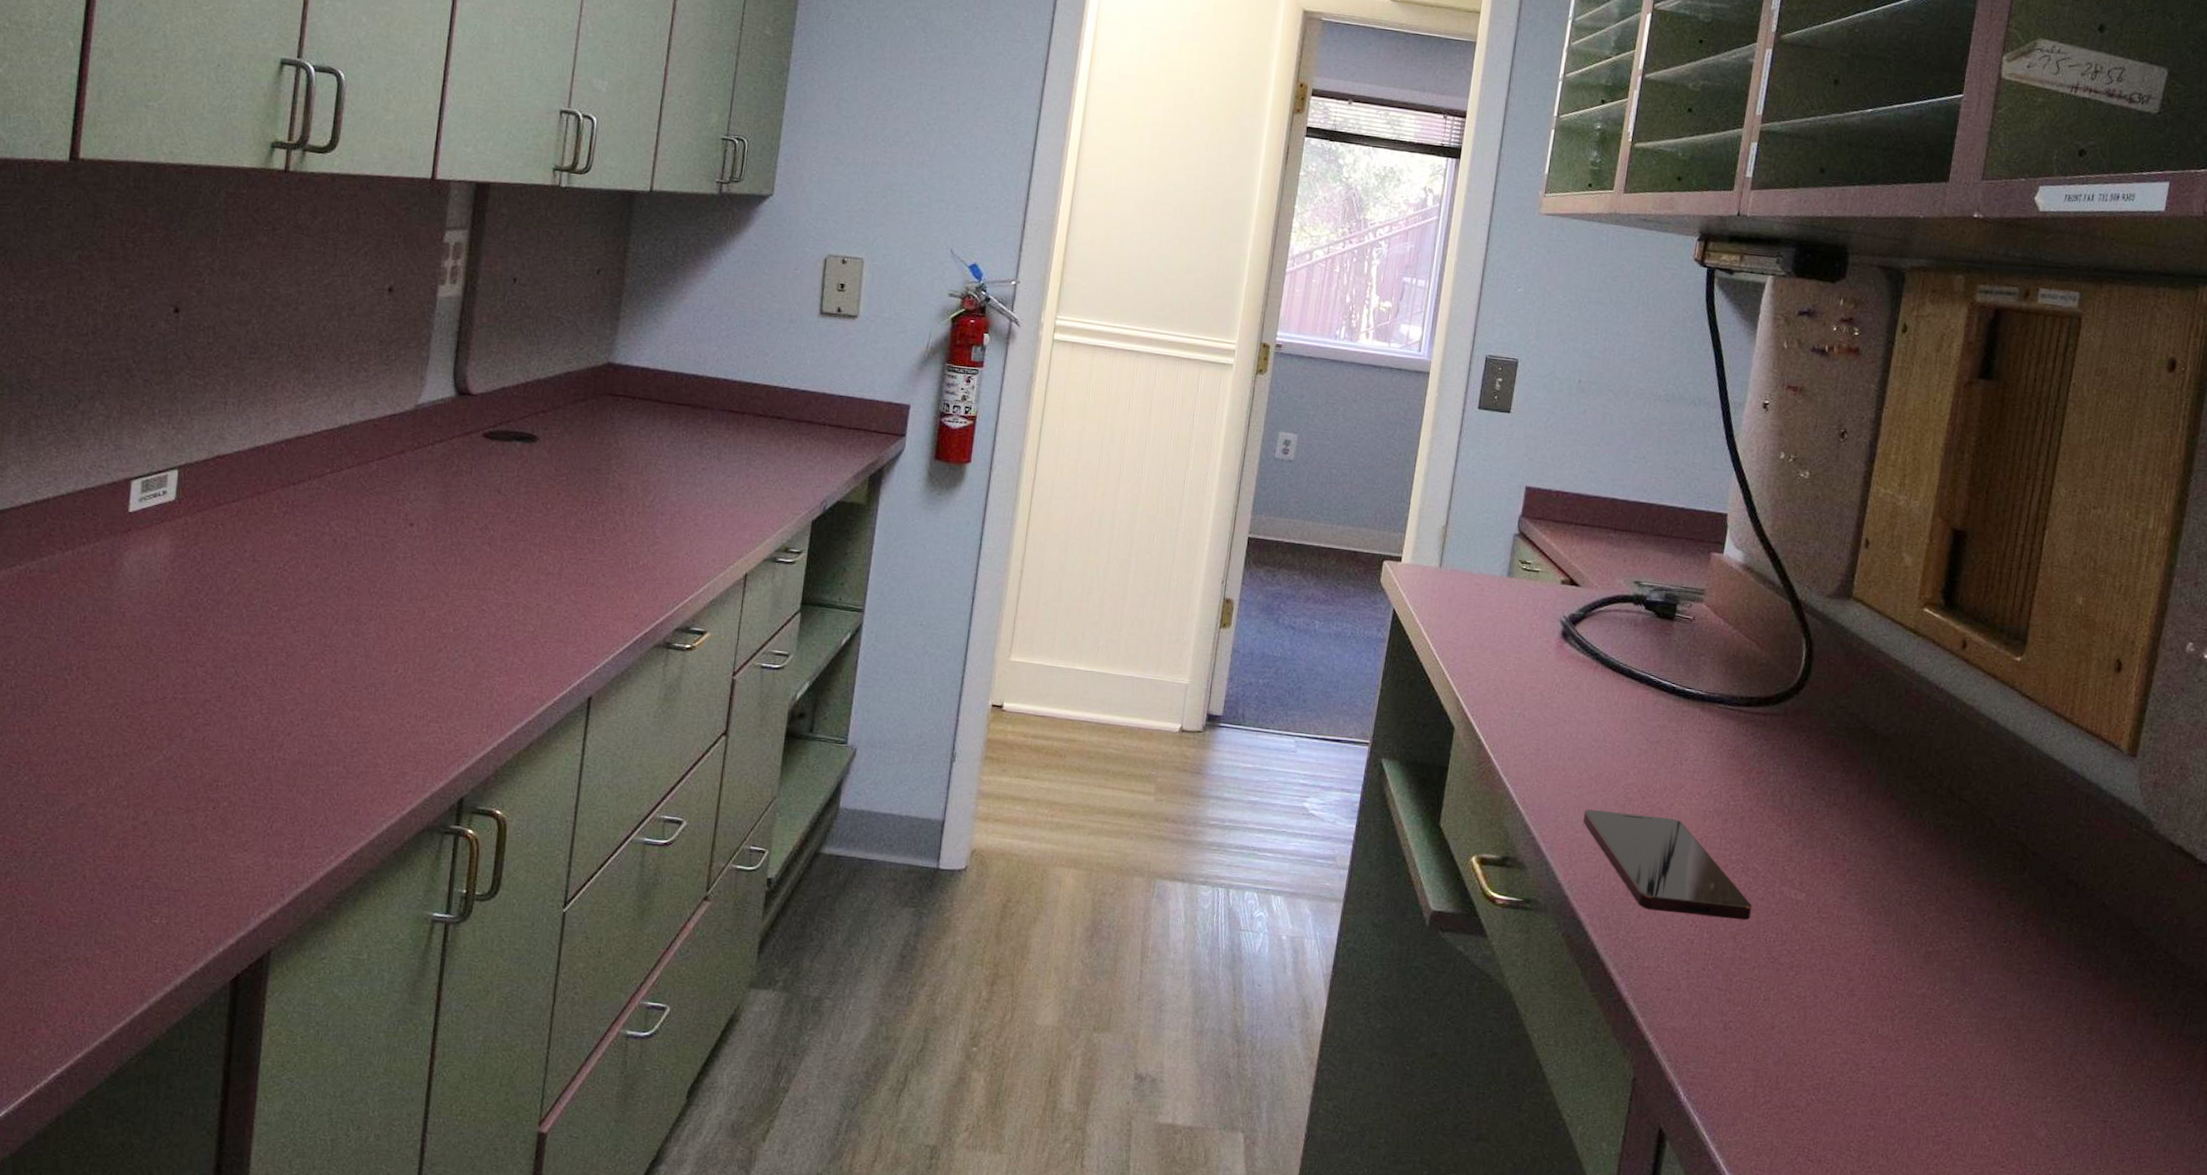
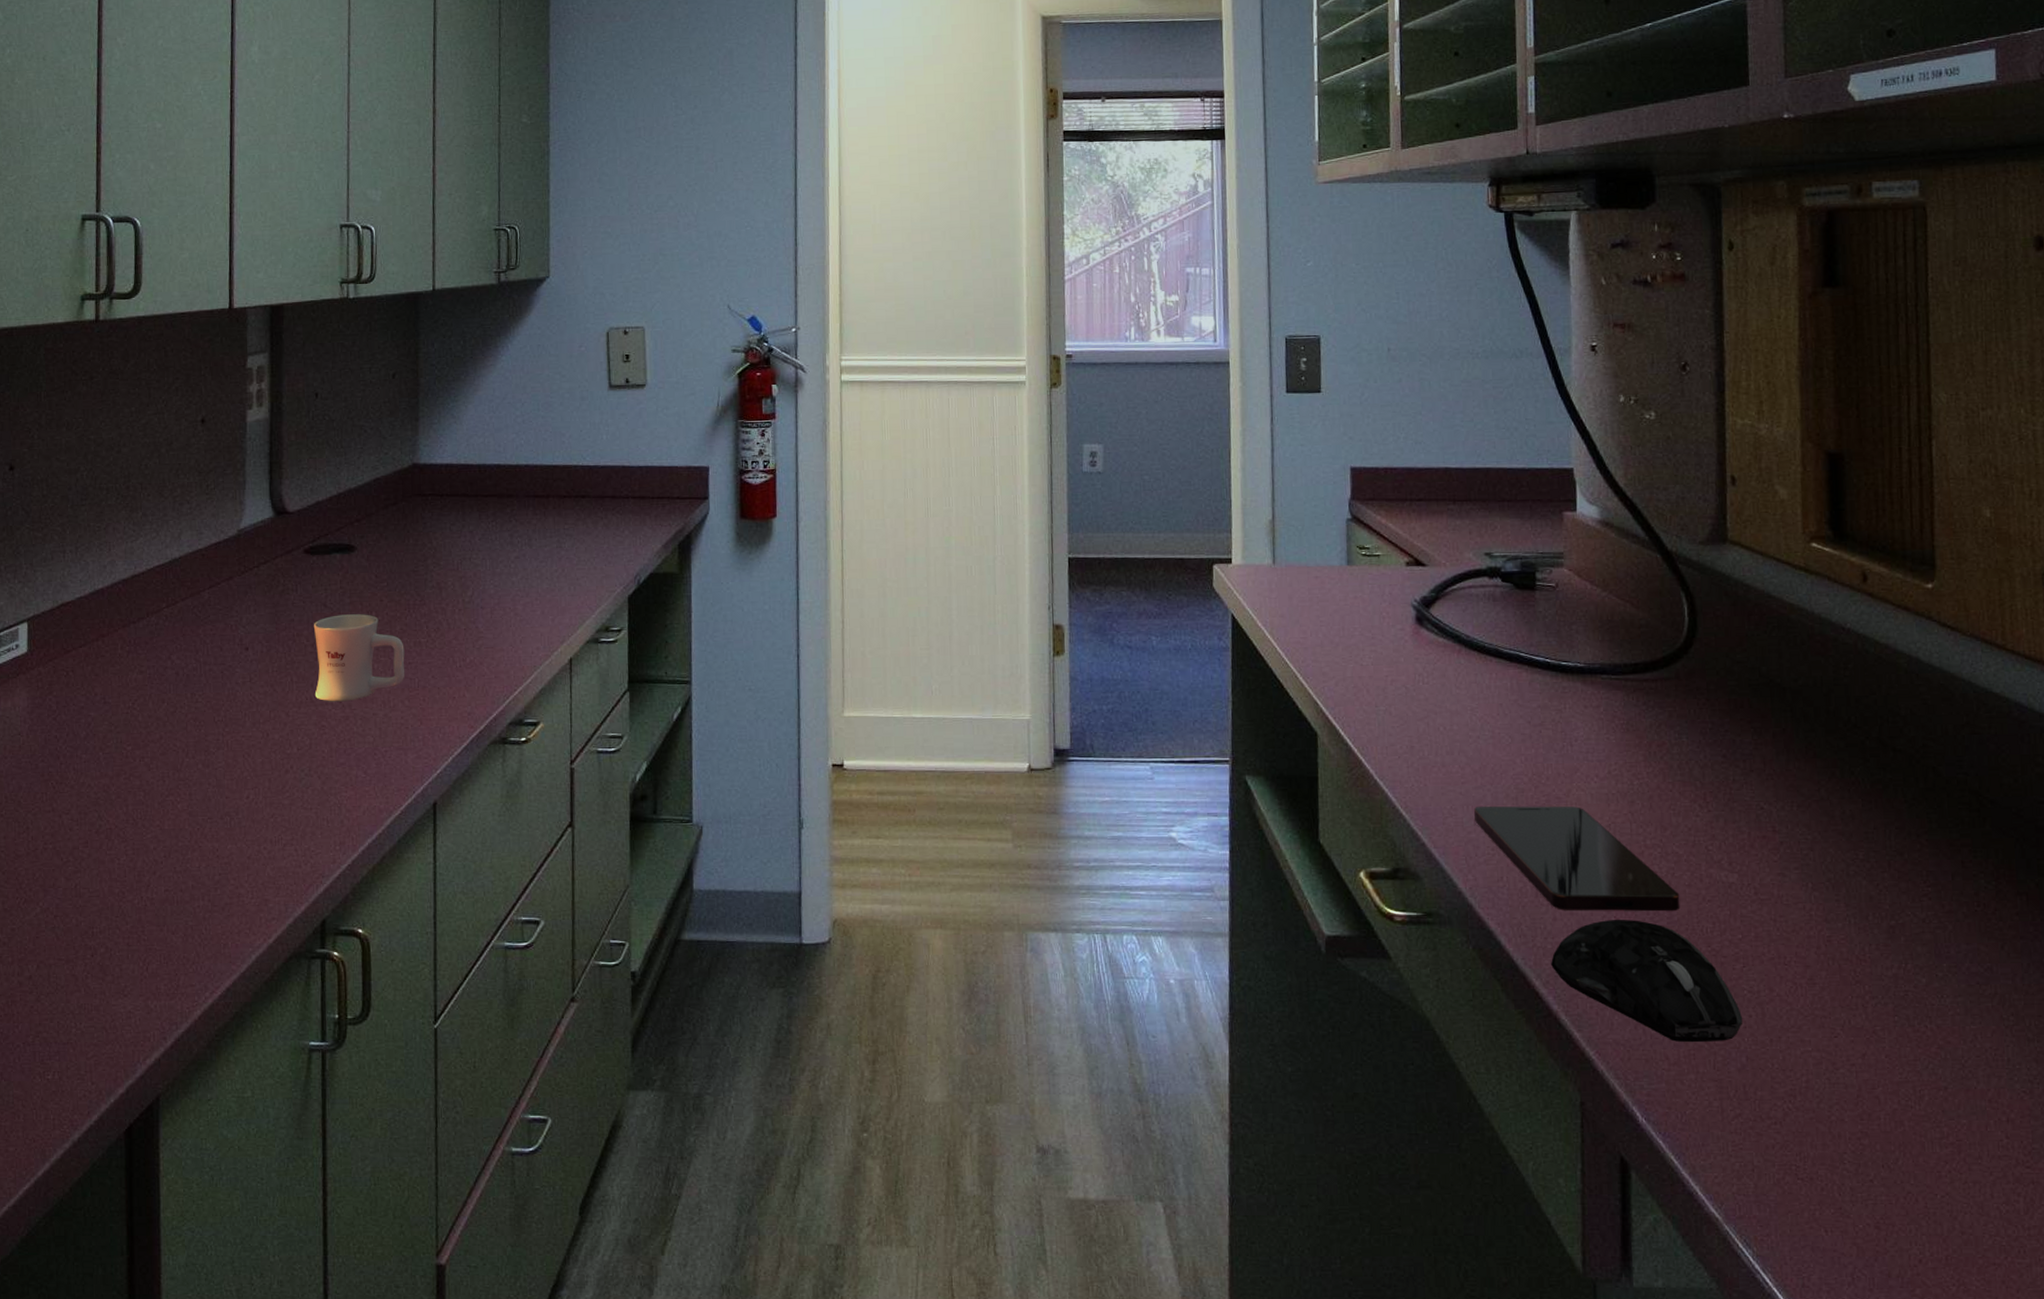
mug: none [478,502,577,589] -> present [313,614,405,702]
computer mouse: none [1628,921,1787,1037] -> present [1551,919,1742,1042]

